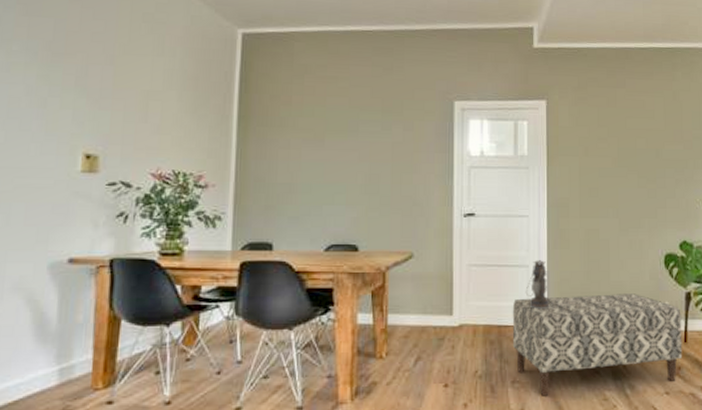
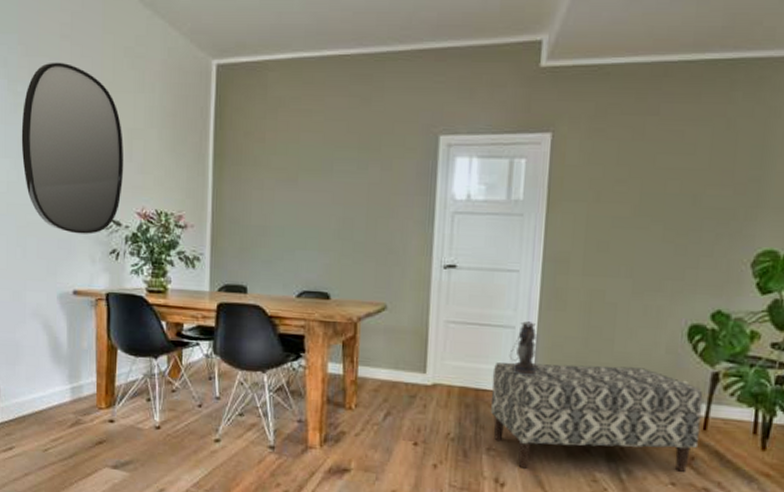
home mirror: none [12,23,138,197] -> present [21,62,124,234]

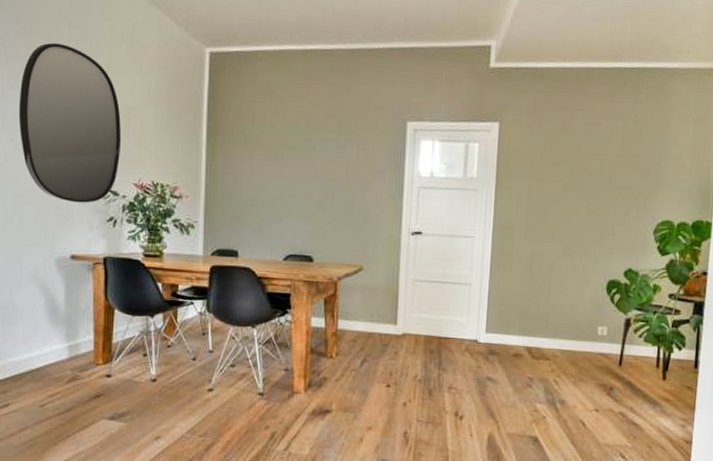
bench: present [490,362,703,472] -> none [450,313,619,403]
lantern: present [509,321,537,377] -> none [466,279,489,326]

